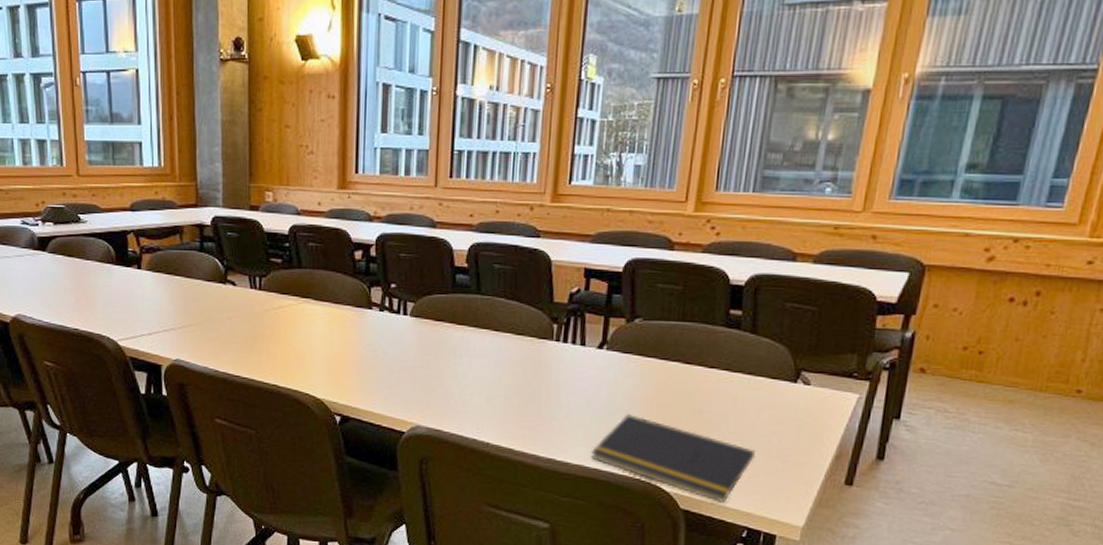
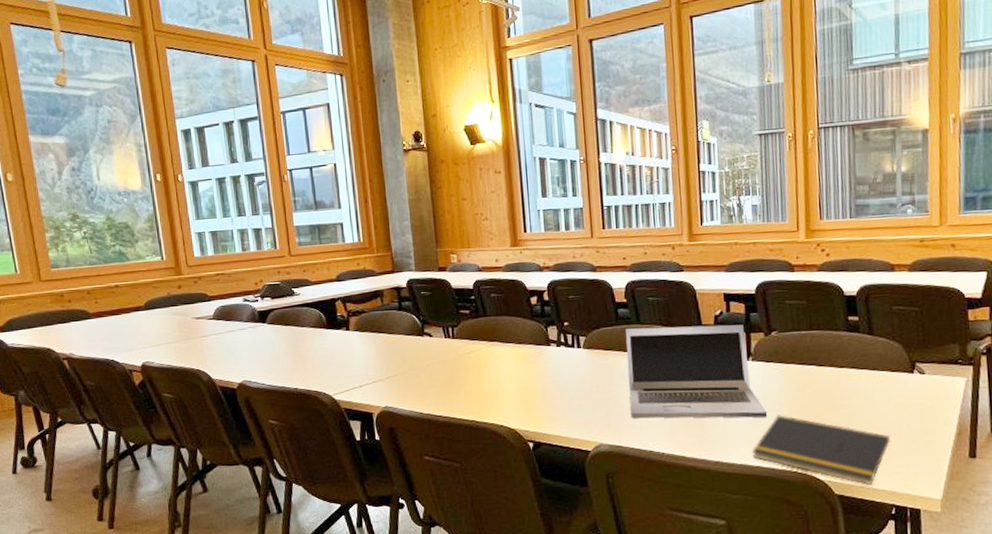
laptop: none [456,298,616,415] -> present [626,324,768,419]

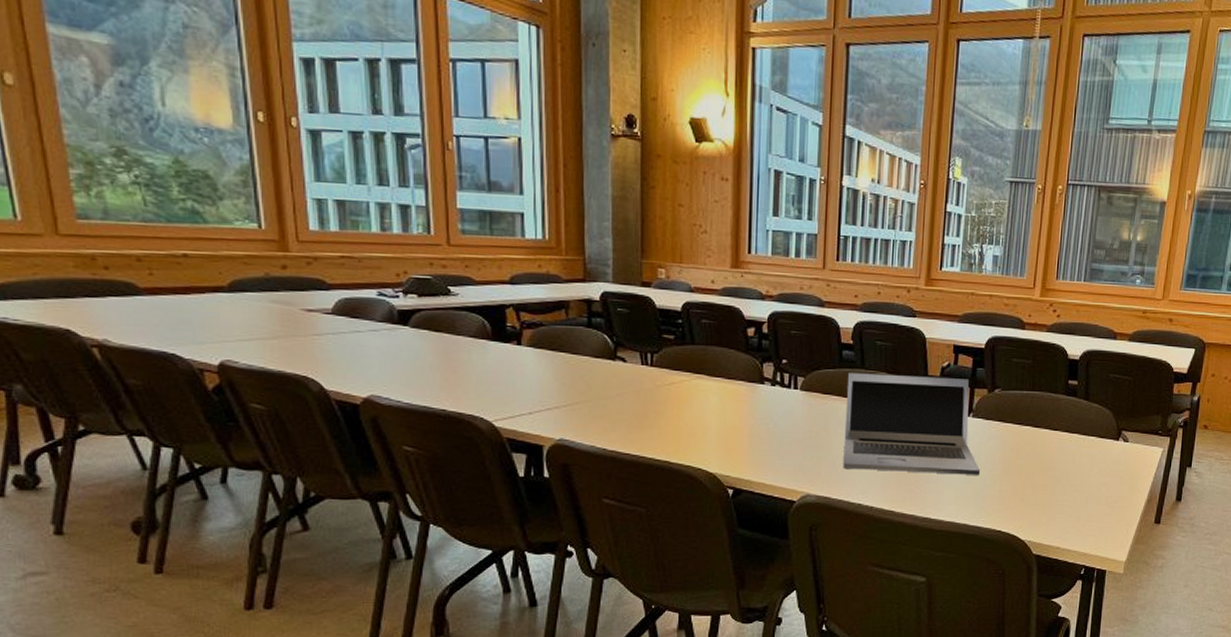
notepad: present [751,415,891,485] -> none [960,474,1090,546]

